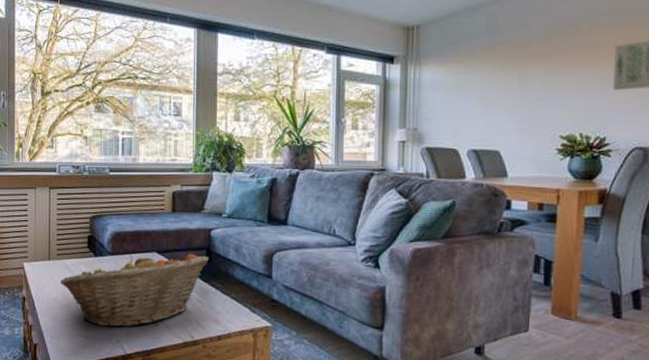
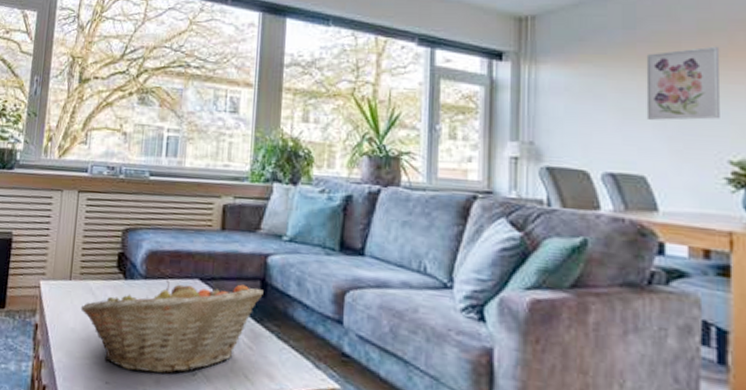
wall art: none [502,46,558,107] -> present [646,46,721,121]

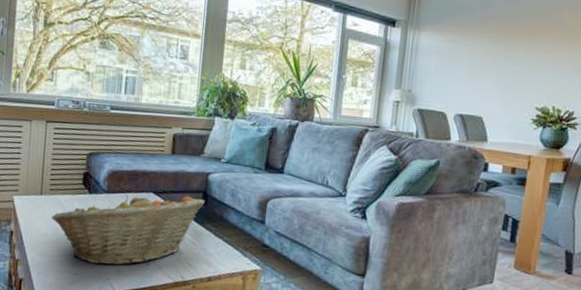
wall art: present [646,46,721,121] -> none [488,24,542,78]

